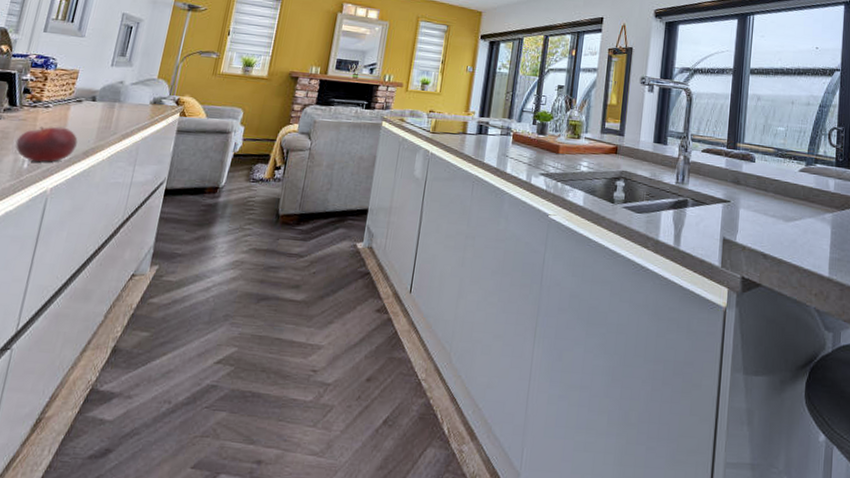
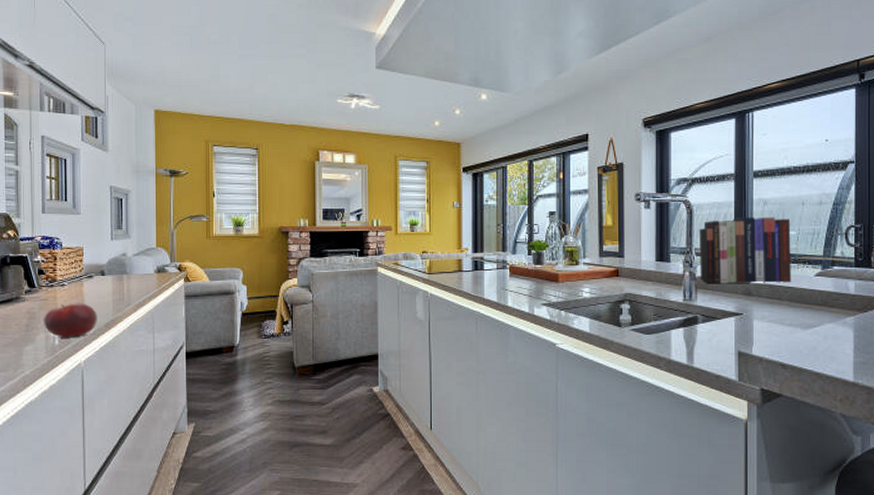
books: none [693,109,780,176] -> present [700,217,791,284]

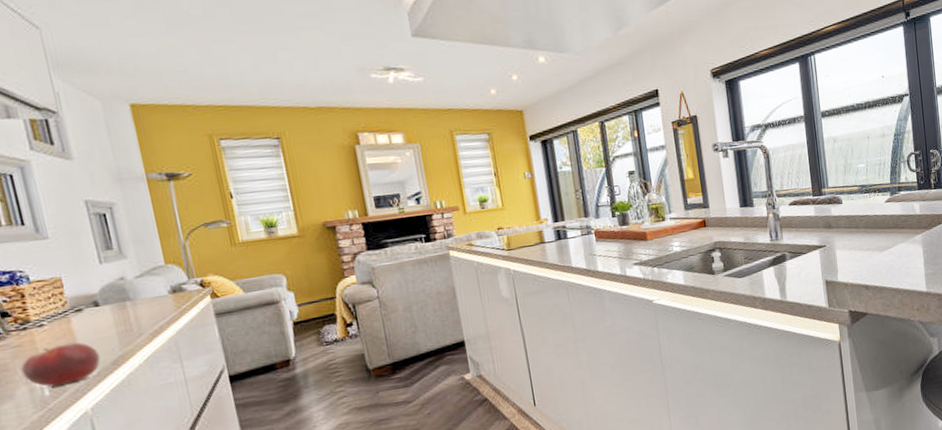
books: present [700,217,791,284] -> none [778,152,865,223]

